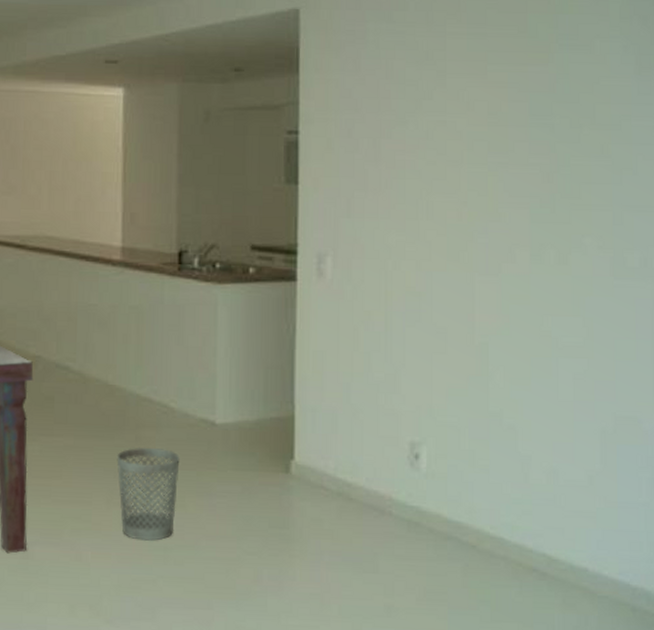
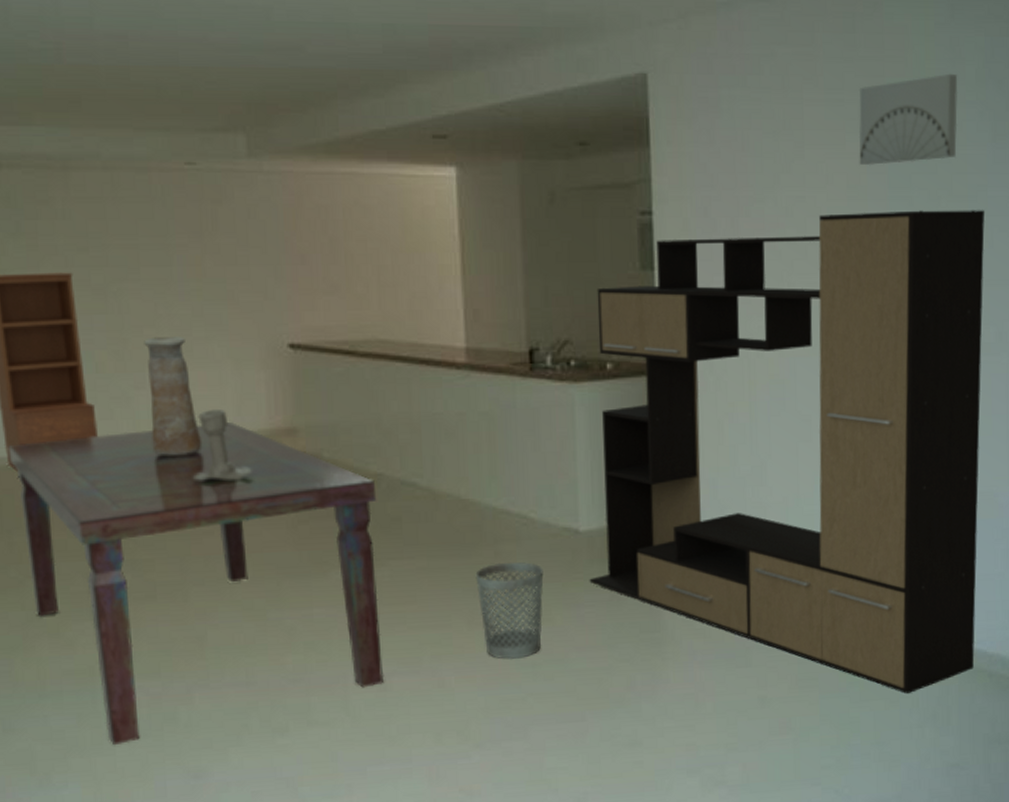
media console: none [222,137,629,620] -> present [589,210,985,695]
wall art: none [500,10,602,95] -> present [858,73,958,166]

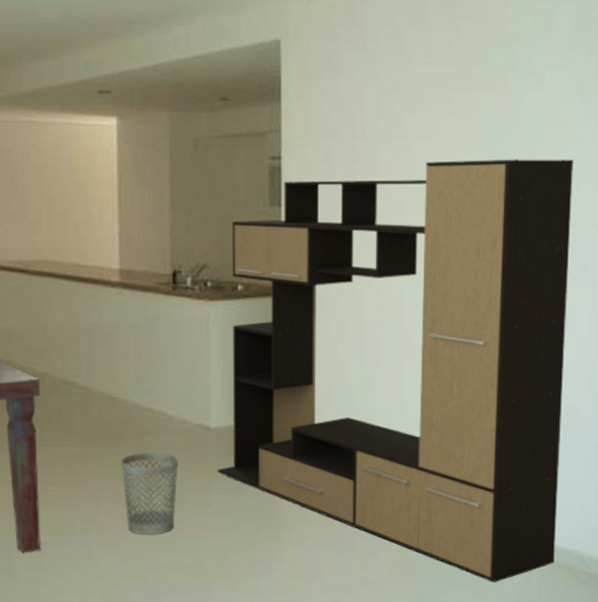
wall art: present [858,73,958,166] -> none [462,41,552,120]

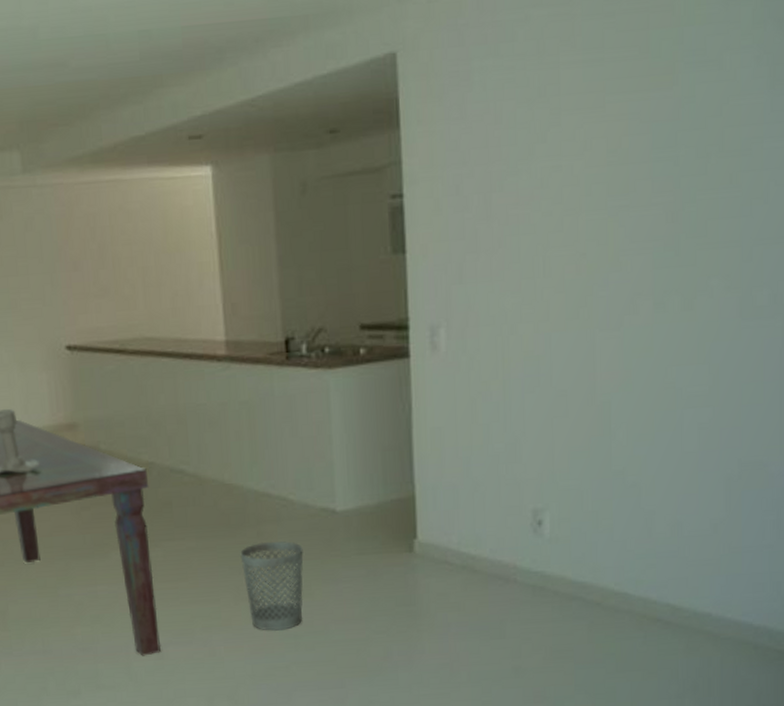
media console: present [217,159,574,583] -> none [346,164,761,666]

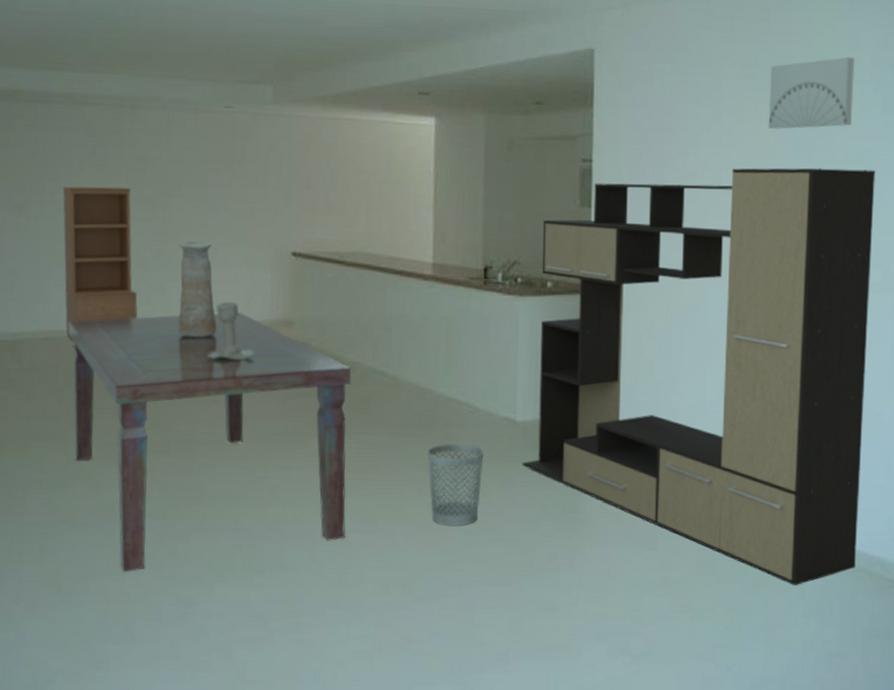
media console: none [346,164,761,666] -> present [522,168,876,586]
wall art: none [619,17,732,127] -> present [768,56,855,130]

